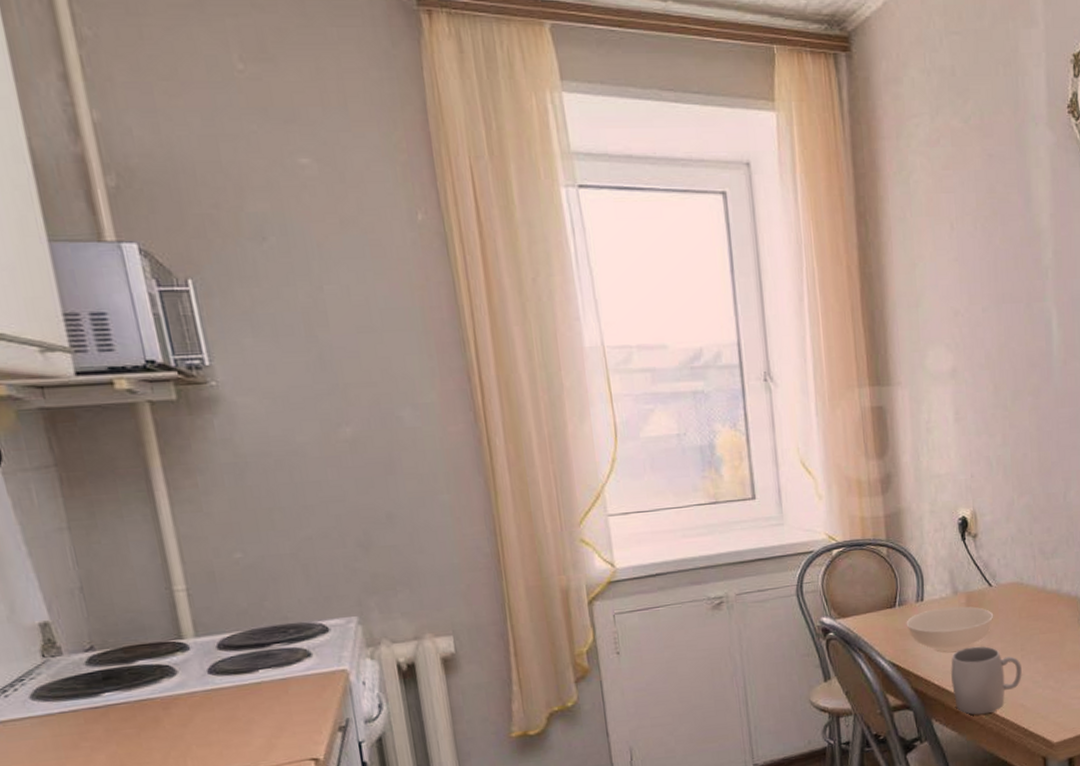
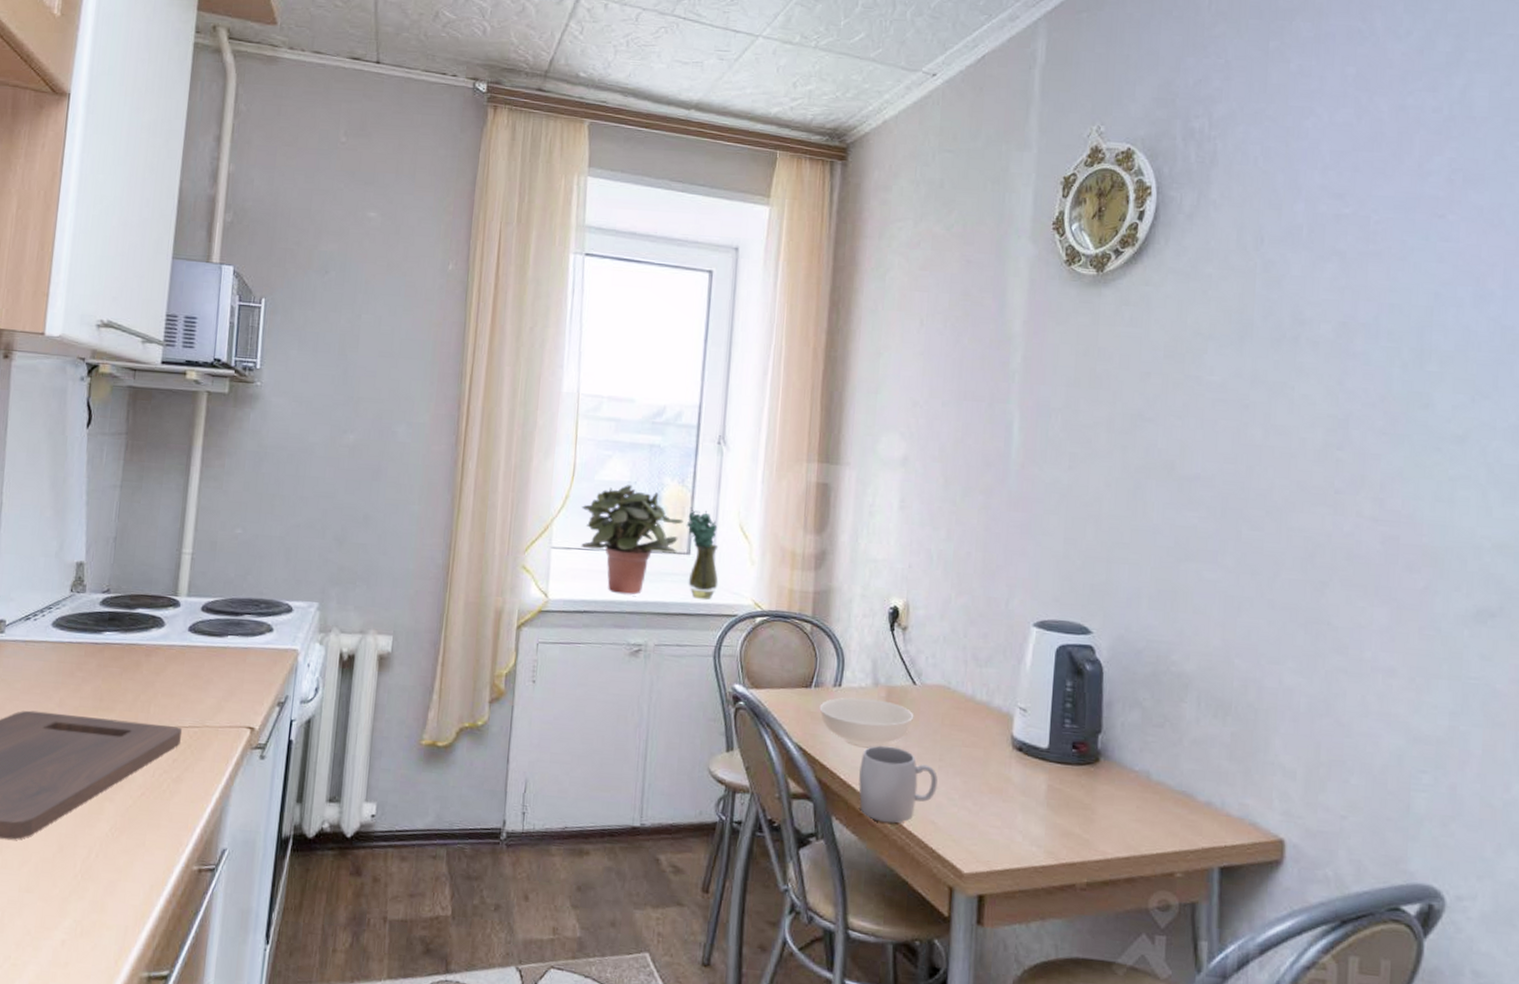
potted plant: none [632,437,743,552] -> present [581,485,684,596]
vase: none [746,451,790,543] -> present [686,507,719,601]

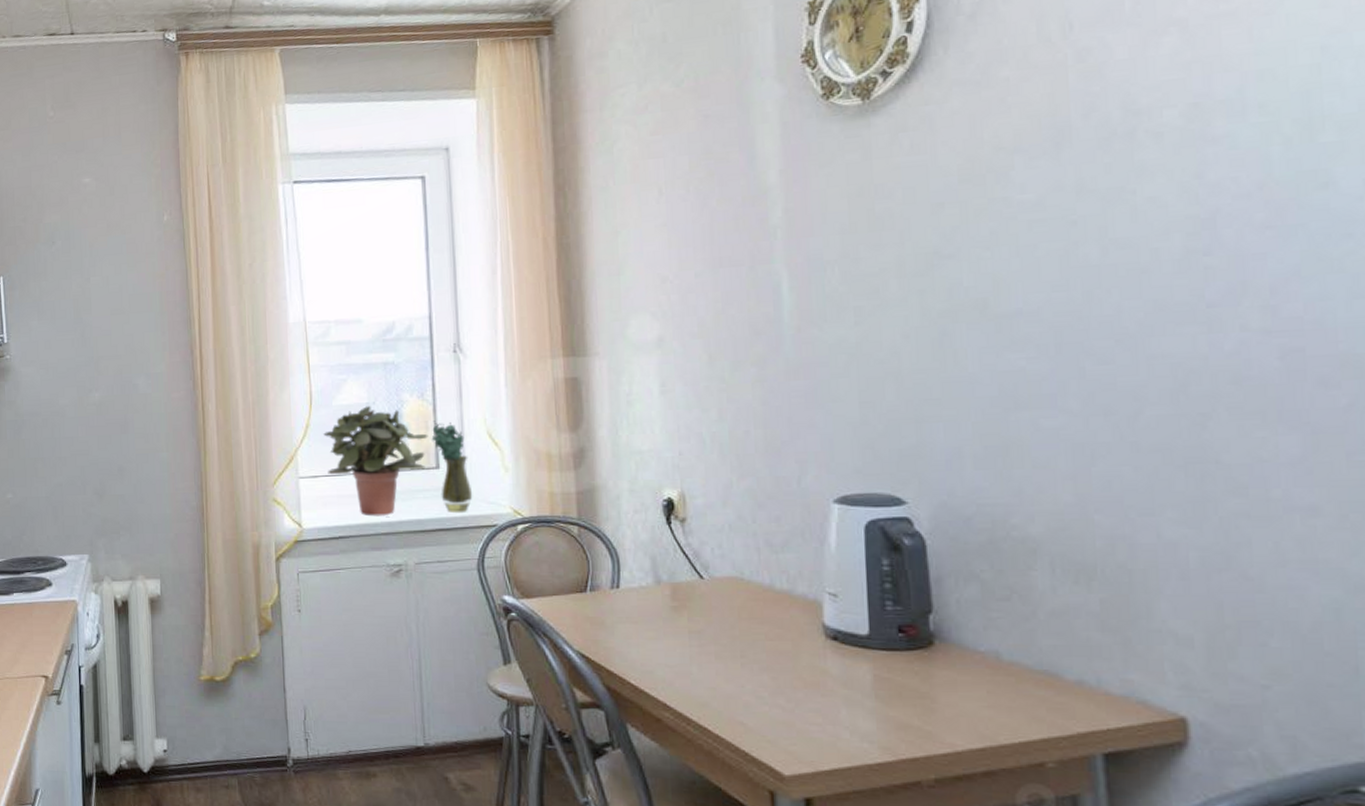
bowl: present [819,697,914,749] -> none [598,598,706,650]
mug: present [858,745,938,824] -> none [651,646,742,727]

